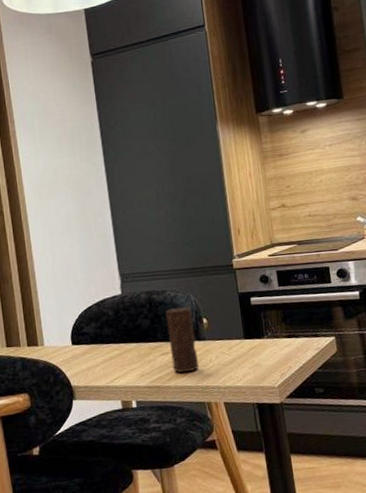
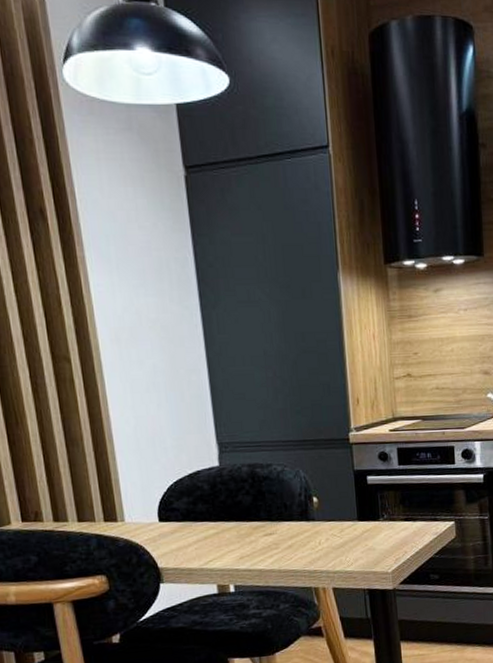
candle: present [165,306,199,373] -> none [270,483,307,556]

